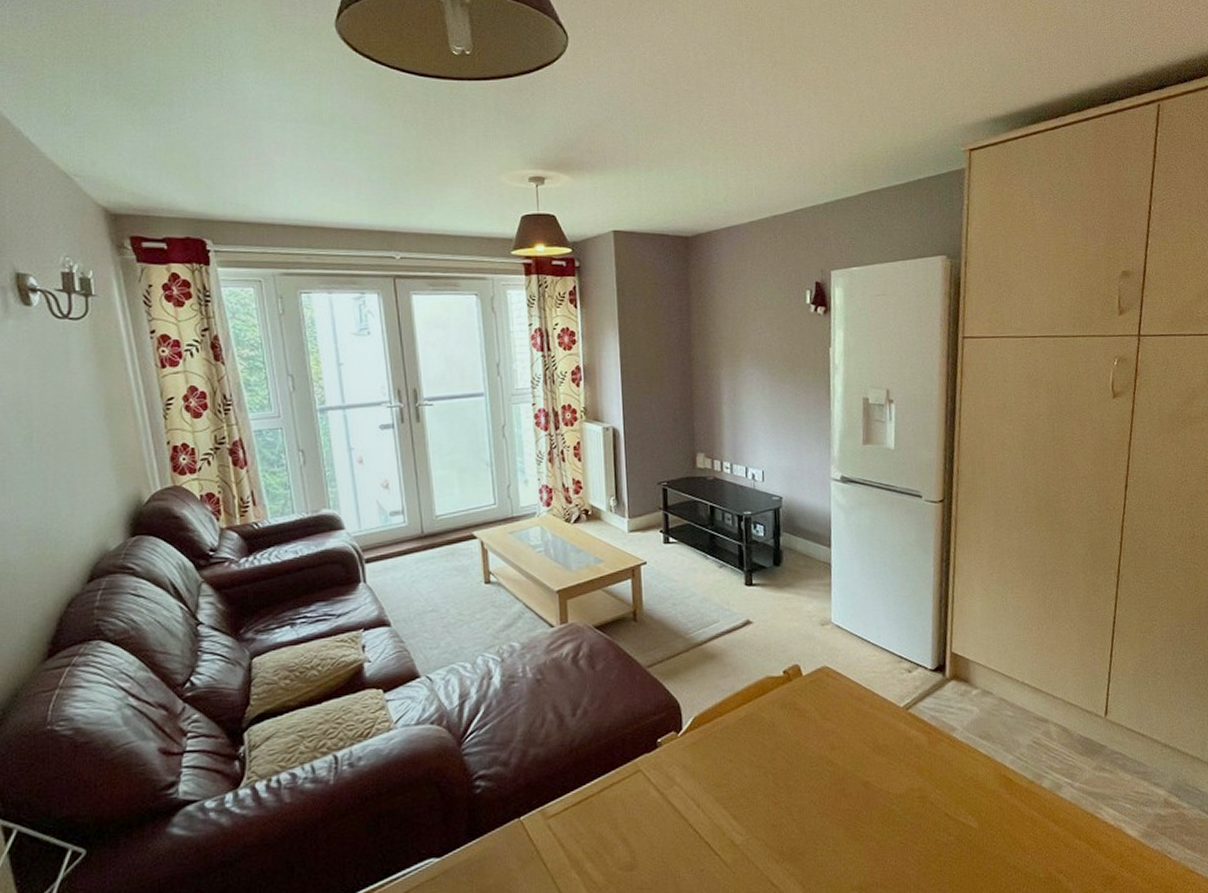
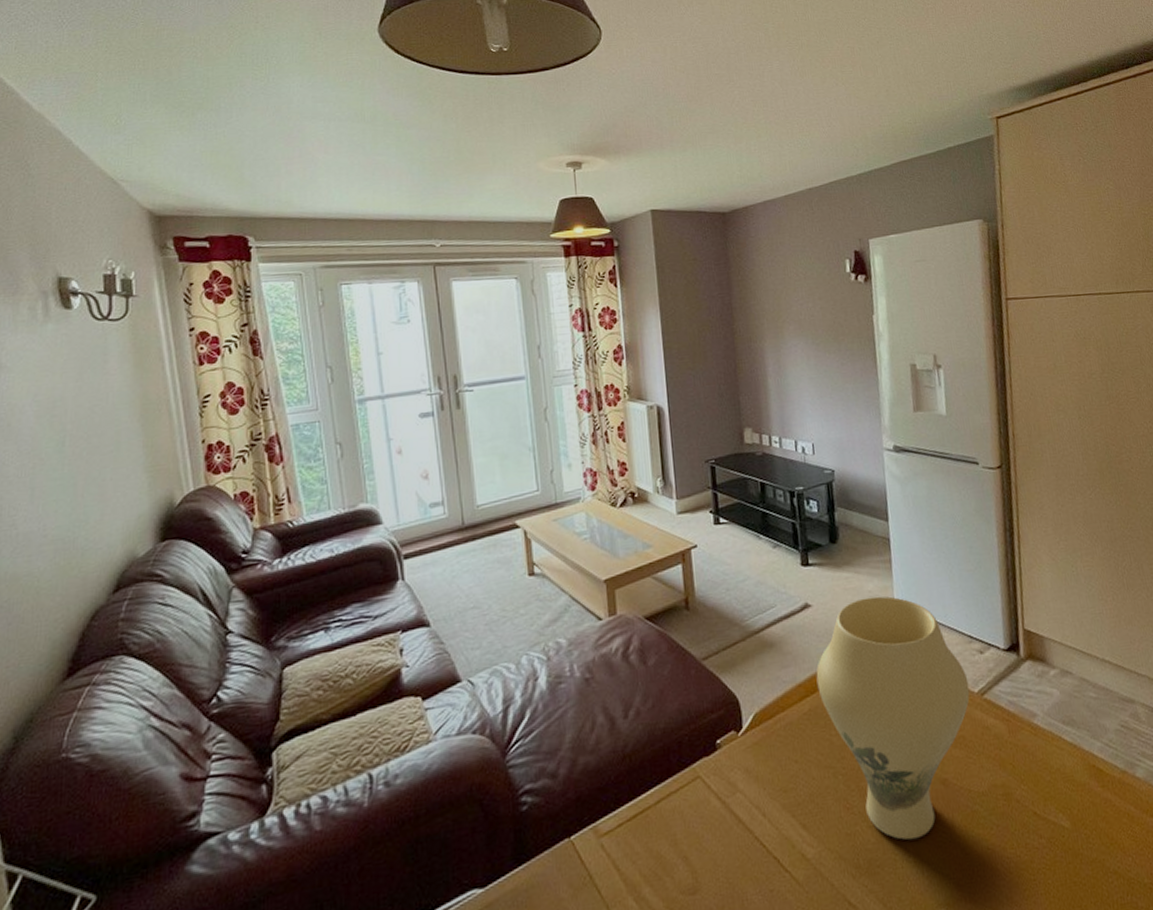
vase: none [753,616,896,833] -> present [816,596,970,841]

